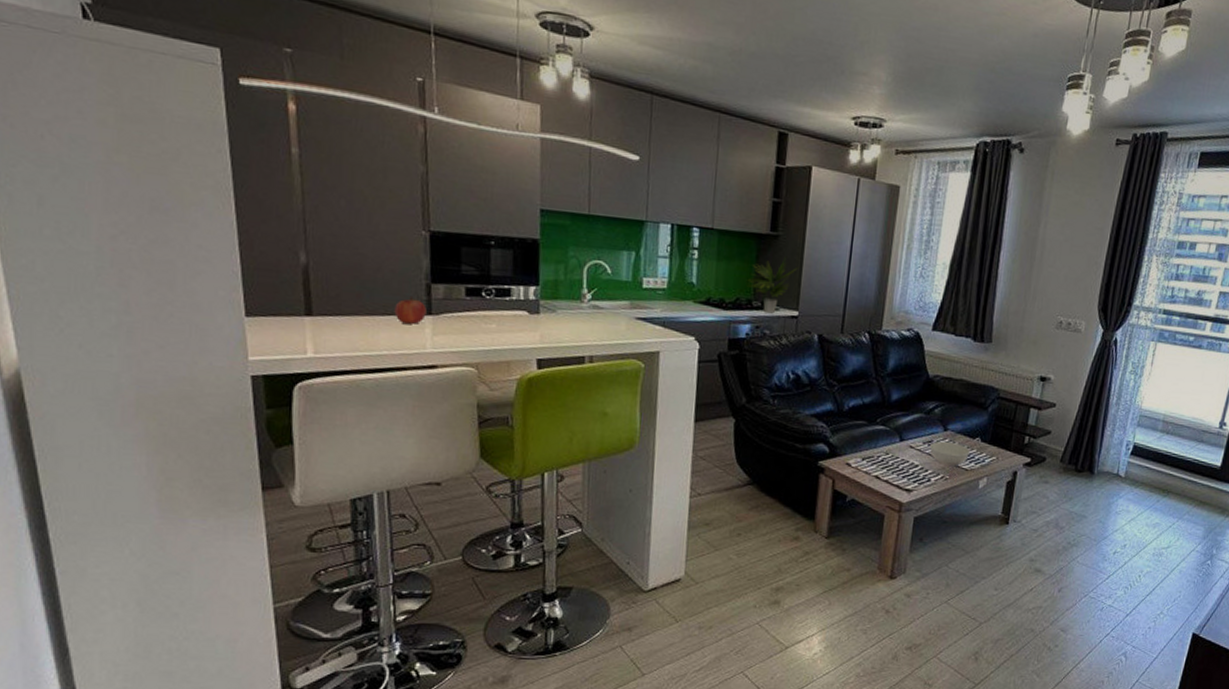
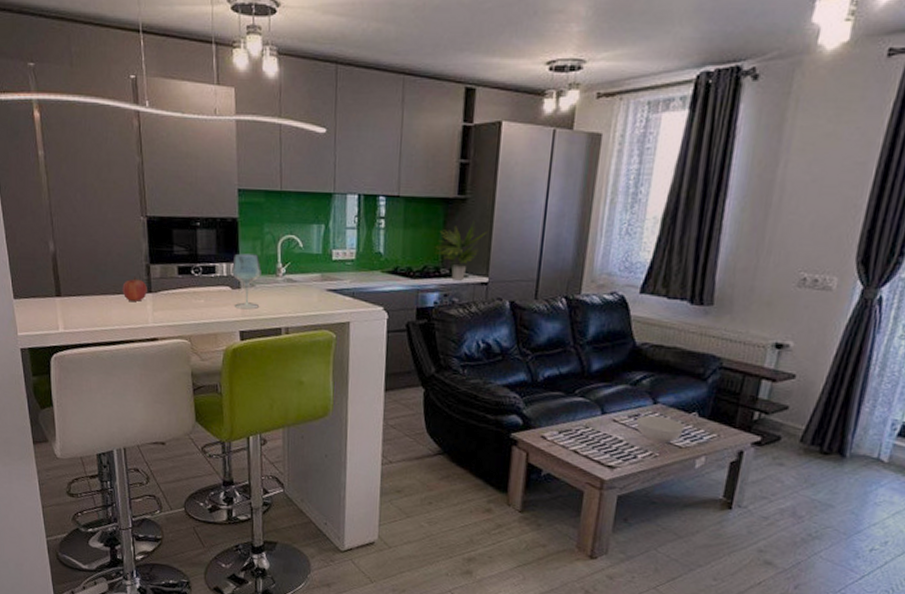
wine glass: none [528,276,564,337] -> present [230,253,262,310]

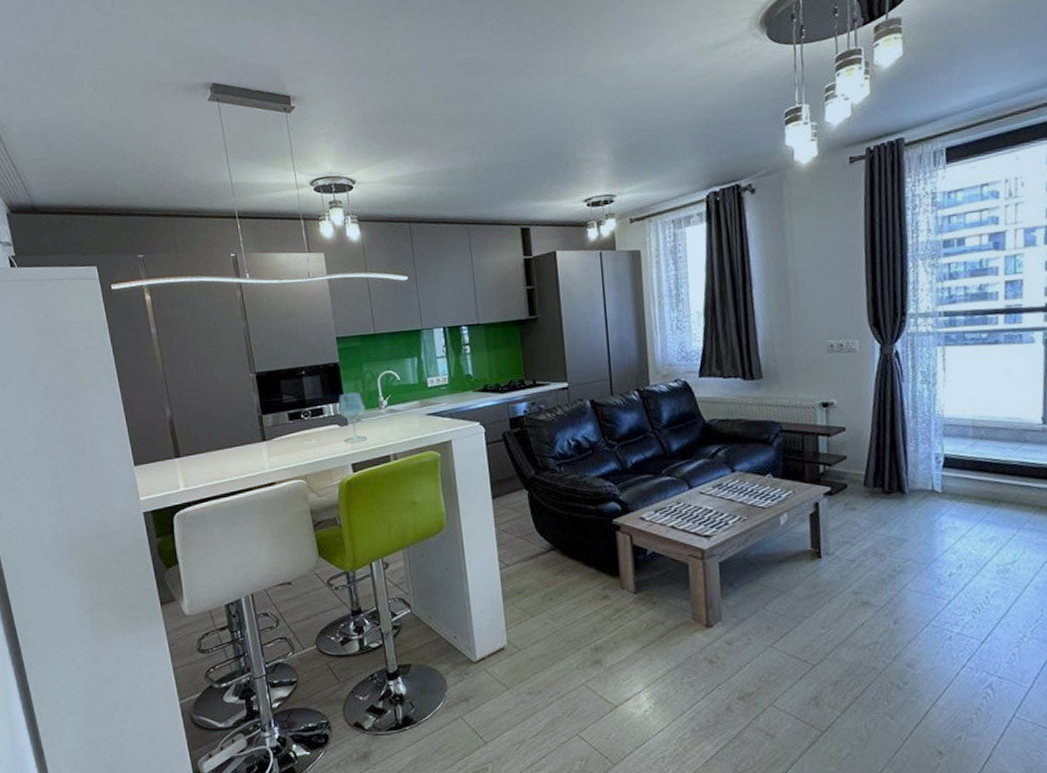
fruit: present [122,277,147,302] -> none [237,429,262,451]
plant: present [435,222,488,281] -> none [516,337,560,390]
bowl: present [636,415,685,444] -> none [720,482,764,507]

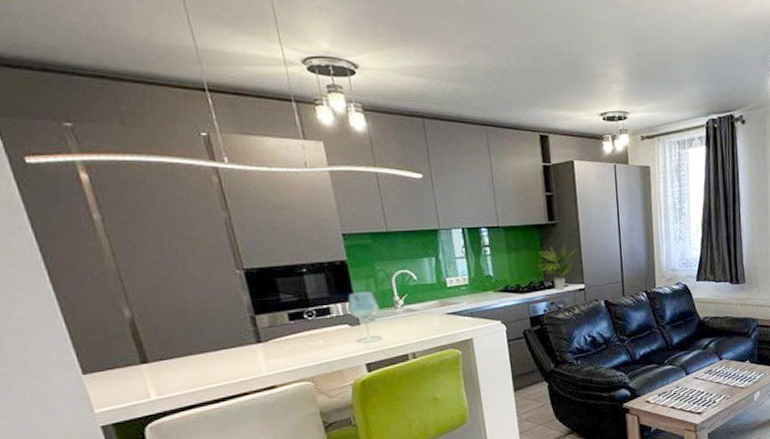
plant: none [516,337,560,390] -> present [536,241,578,290]

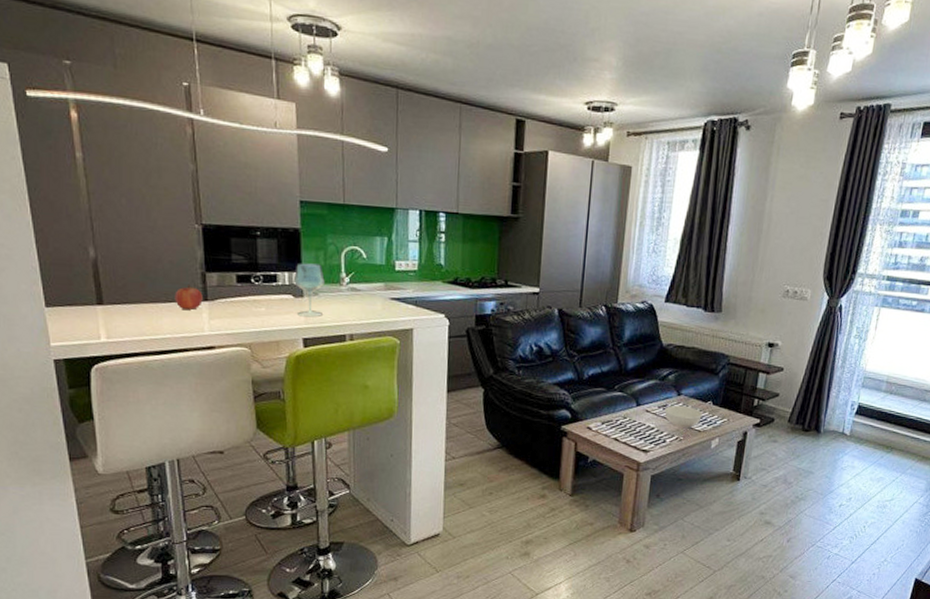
fruit: none [225,330,257,354] -> present [175,285,203,310]
plant: present [536,241,578,290] -> none [491,238,538,291]
bowl: none [711,368,743,388] -> present [664,405,703,429]

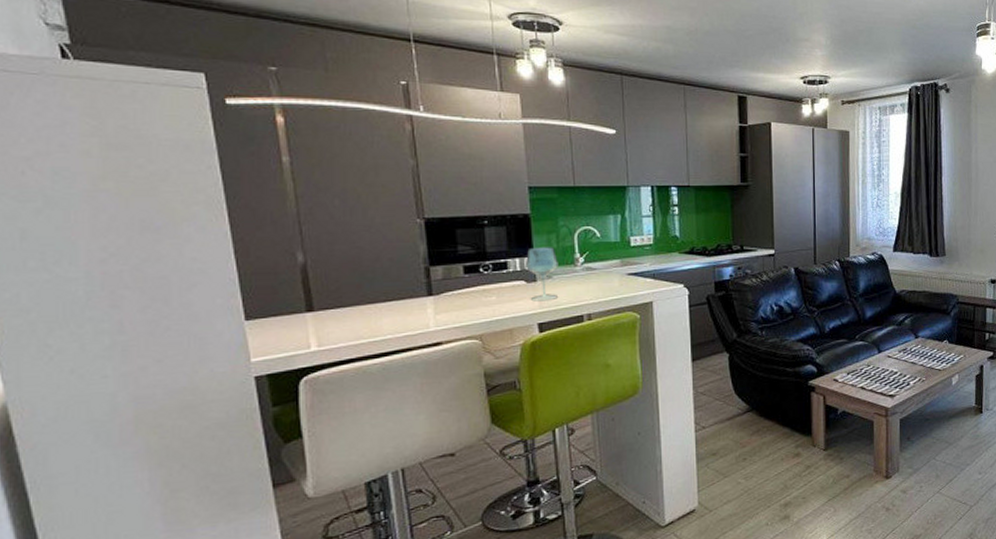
fruit: present [175,285,203,310] -> none [395,281,427,307]
bowl: present [664,405,703,429] -> none [905,347,940,370]

